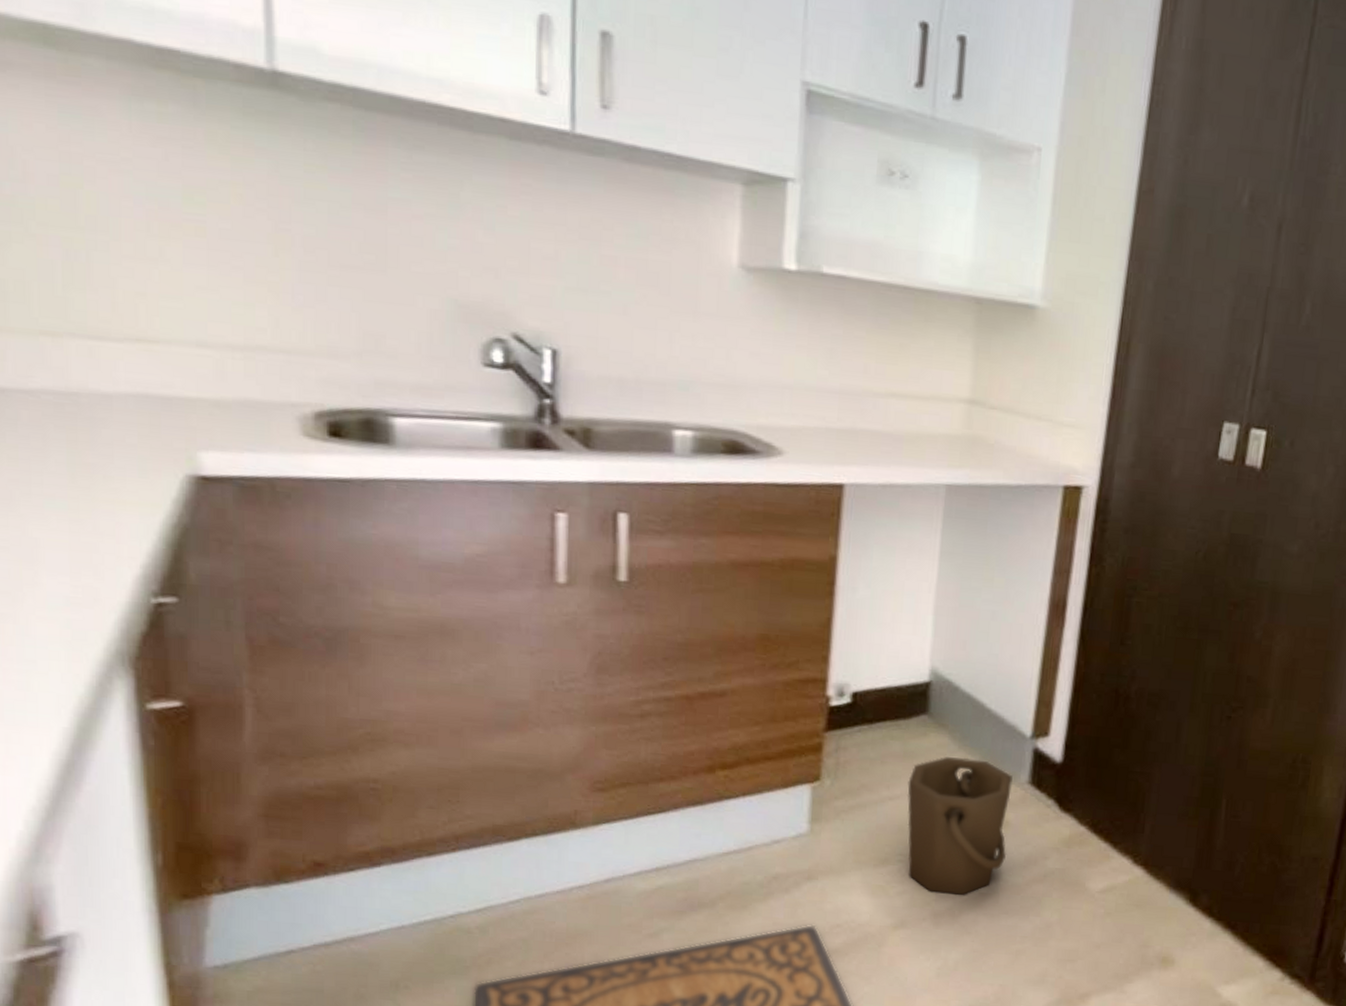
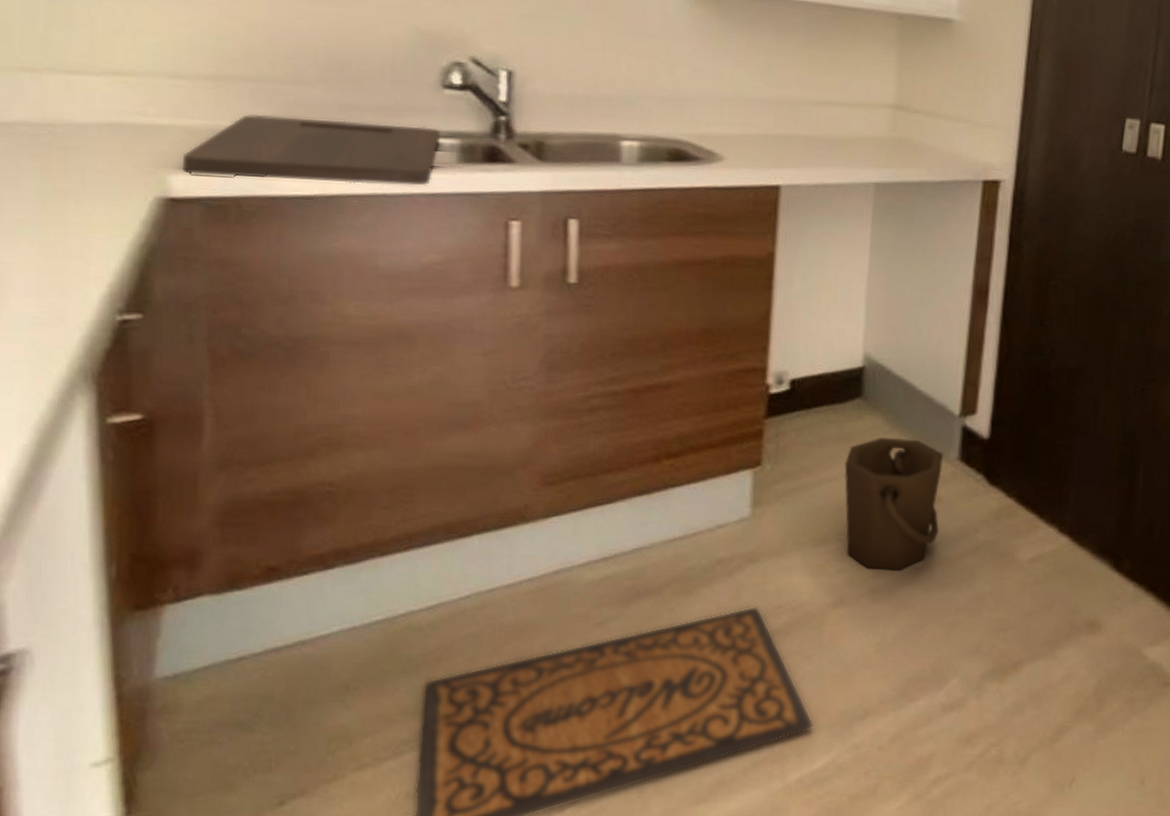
cutting board: none [213,388,482,473] -> present [183,114,441,186]

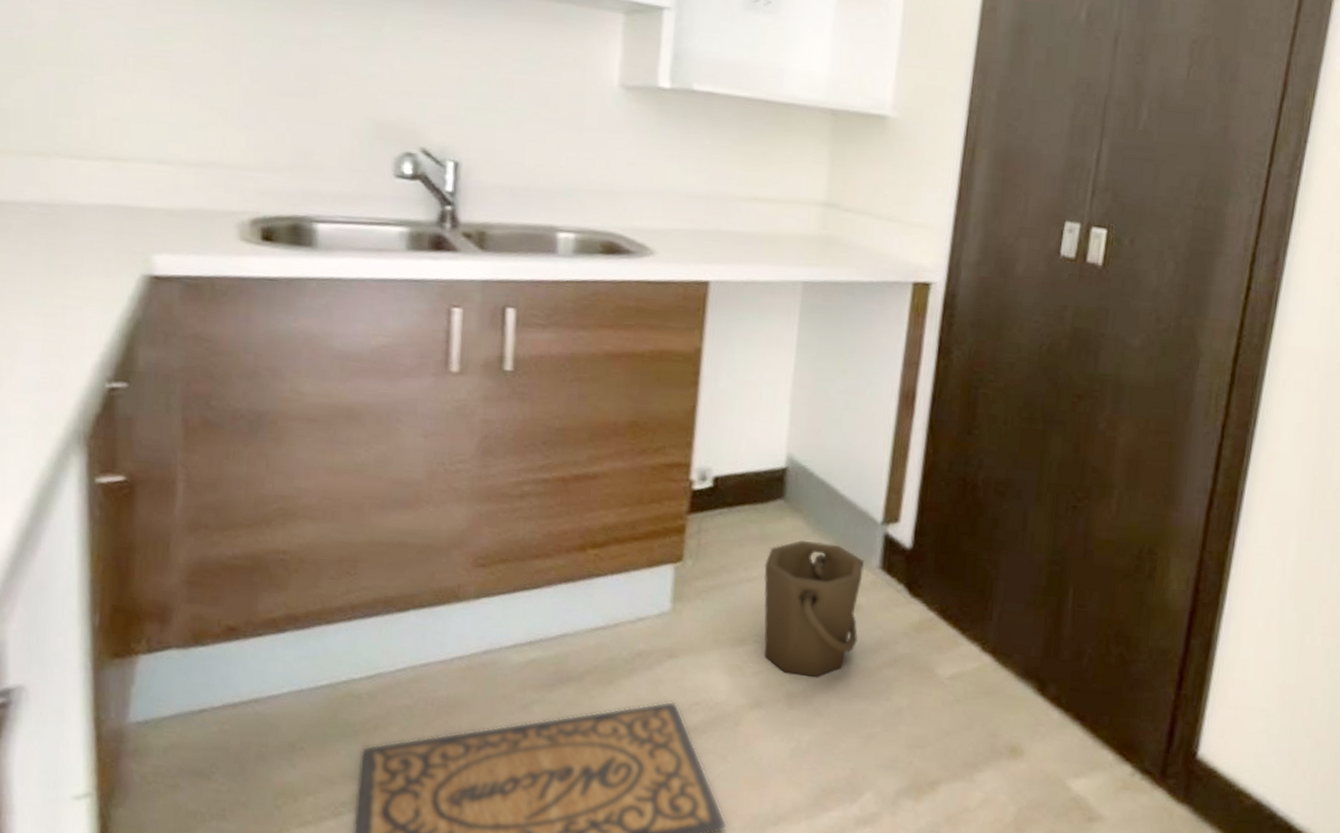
cutting board: present [183,114,441,186] -> none [165,199,392,272]

